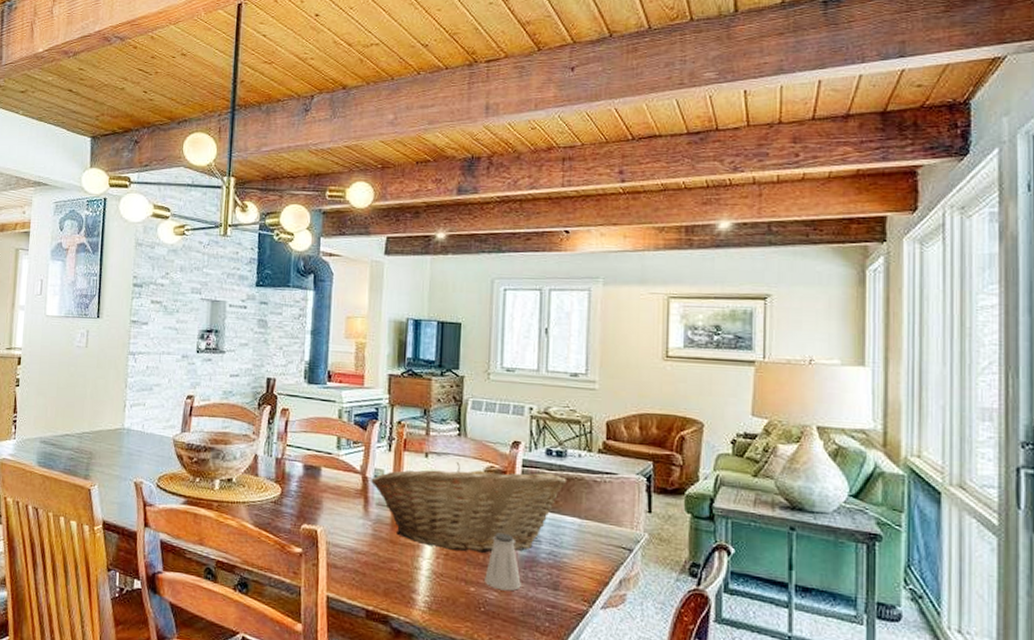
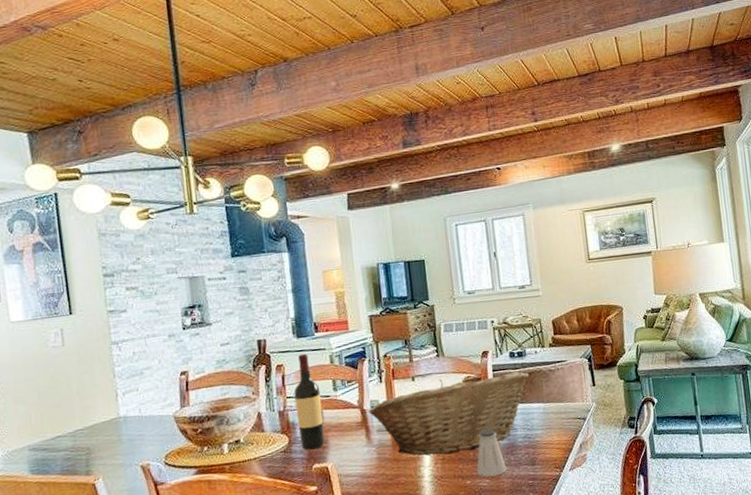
wine bottle: none [293,401,323,508] -> present [293,353,325,450]

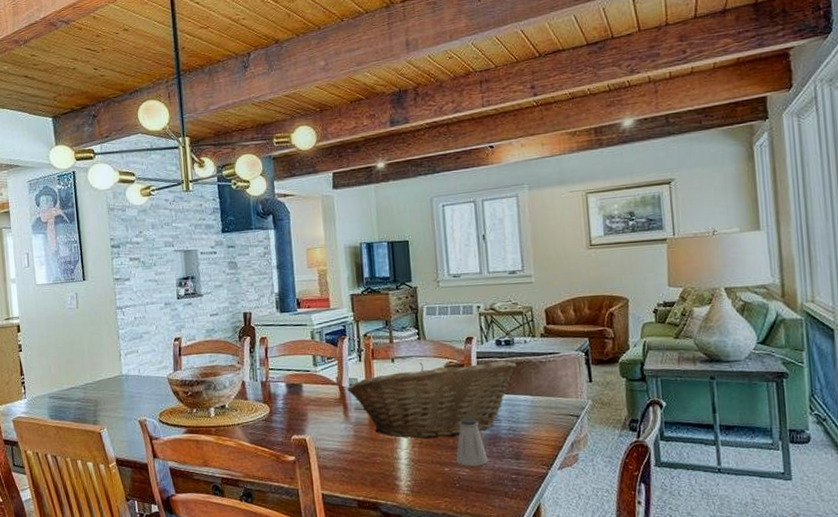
wine bottle: present [293,353,325,450] -> none [276,328,304,421]

